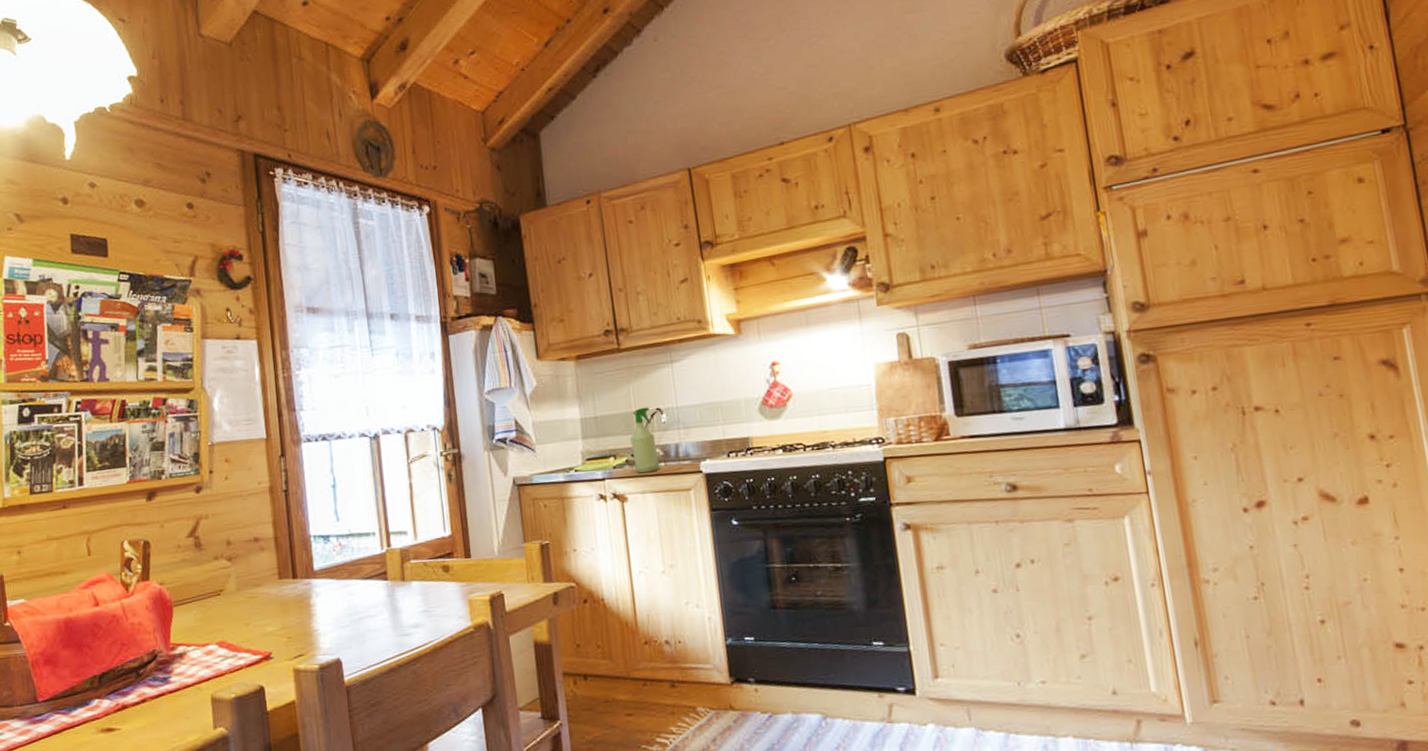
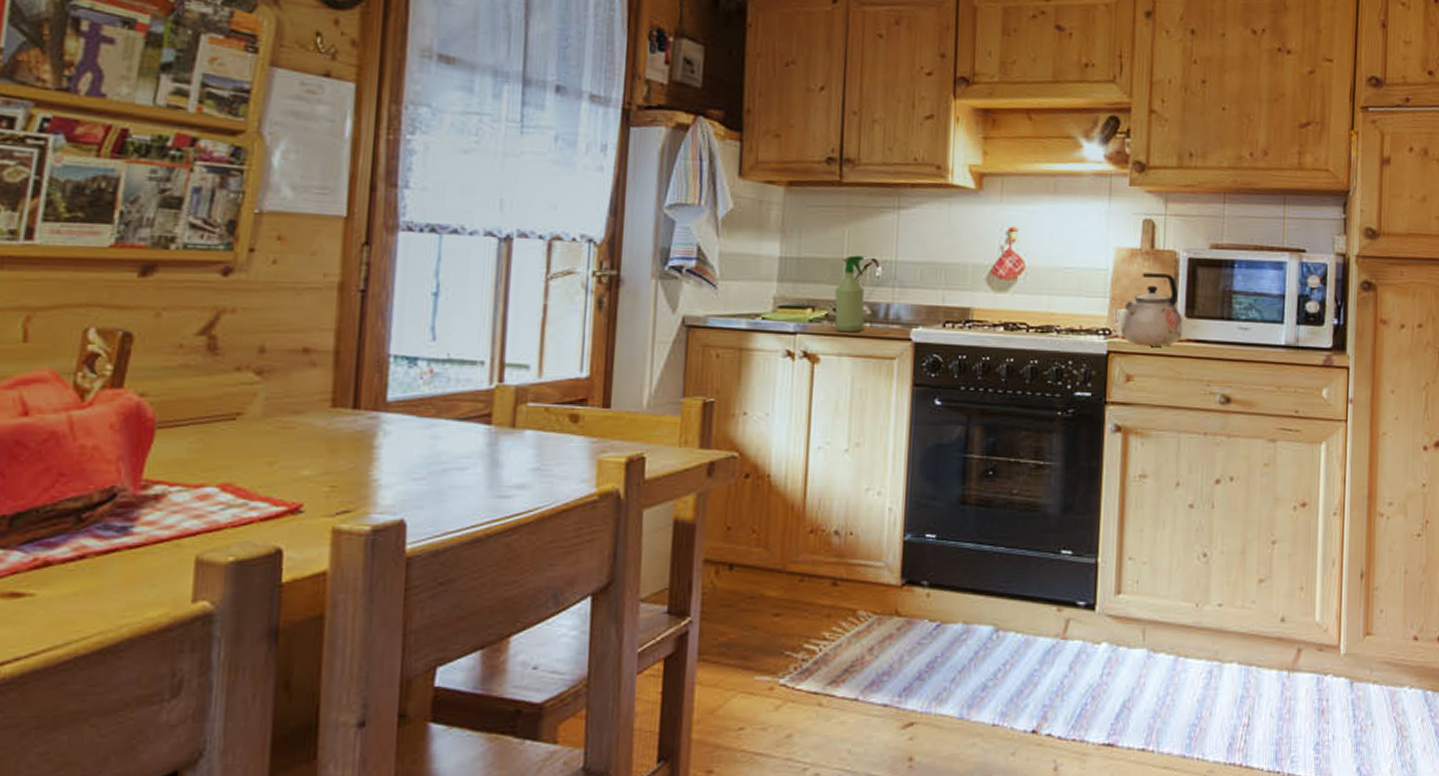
kettle: none [892,379,956,449] -> present [1120,273,1183,347]

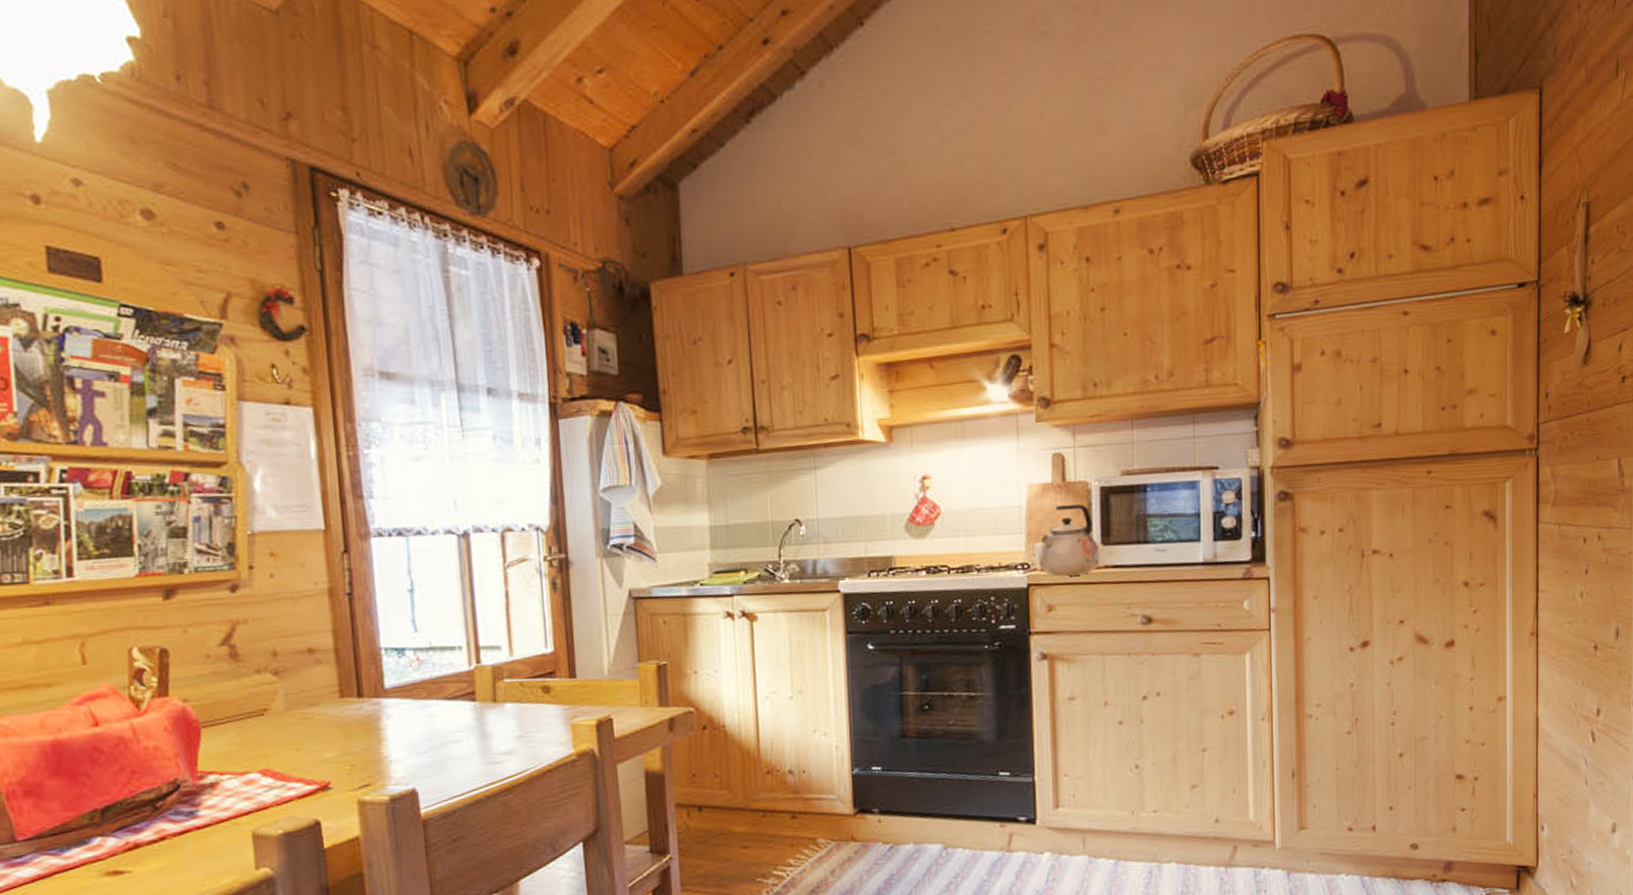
spray bottle: present [834,255,865,333] -> none [763,517,795,591]

